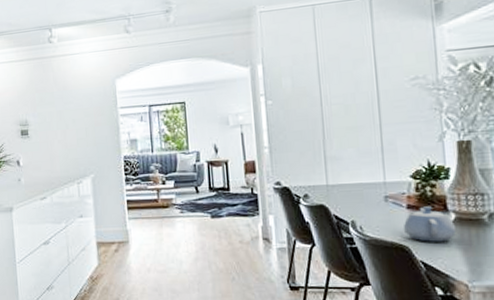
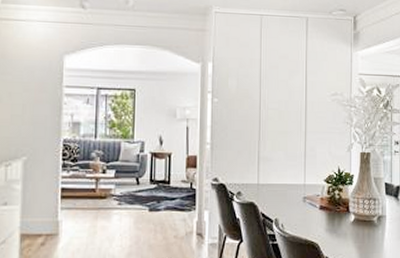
teapot: present [403,206,457,242] -> none [315,208,355,240]

